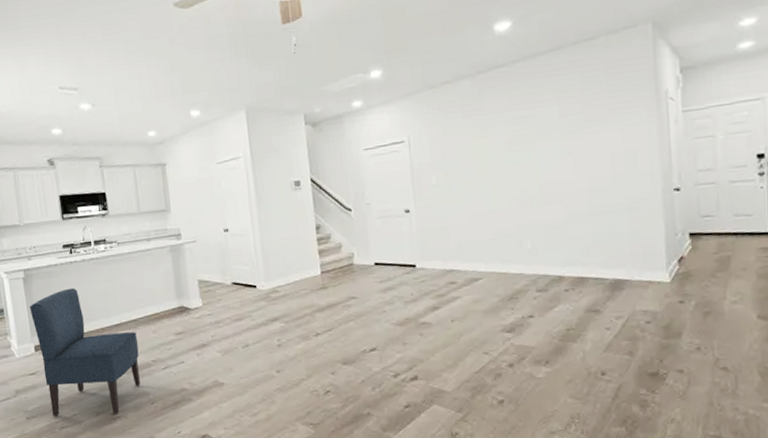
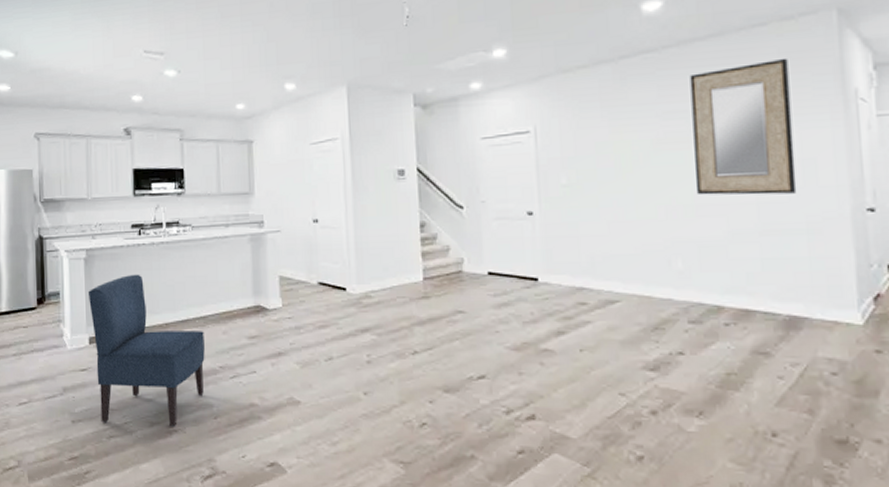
home mirror: none [534,66,621,187] -> present [690,58,797,195]

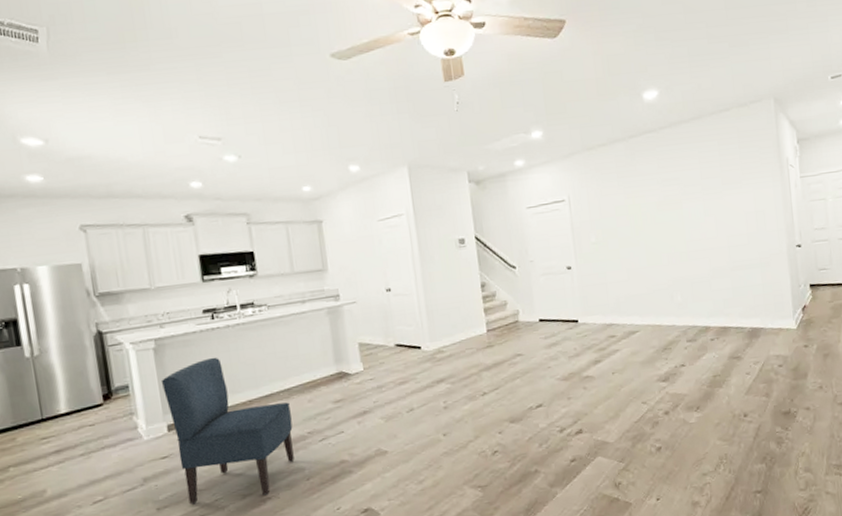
home mirror: present [690,58,797,195] -> none [679,135,754,244]

